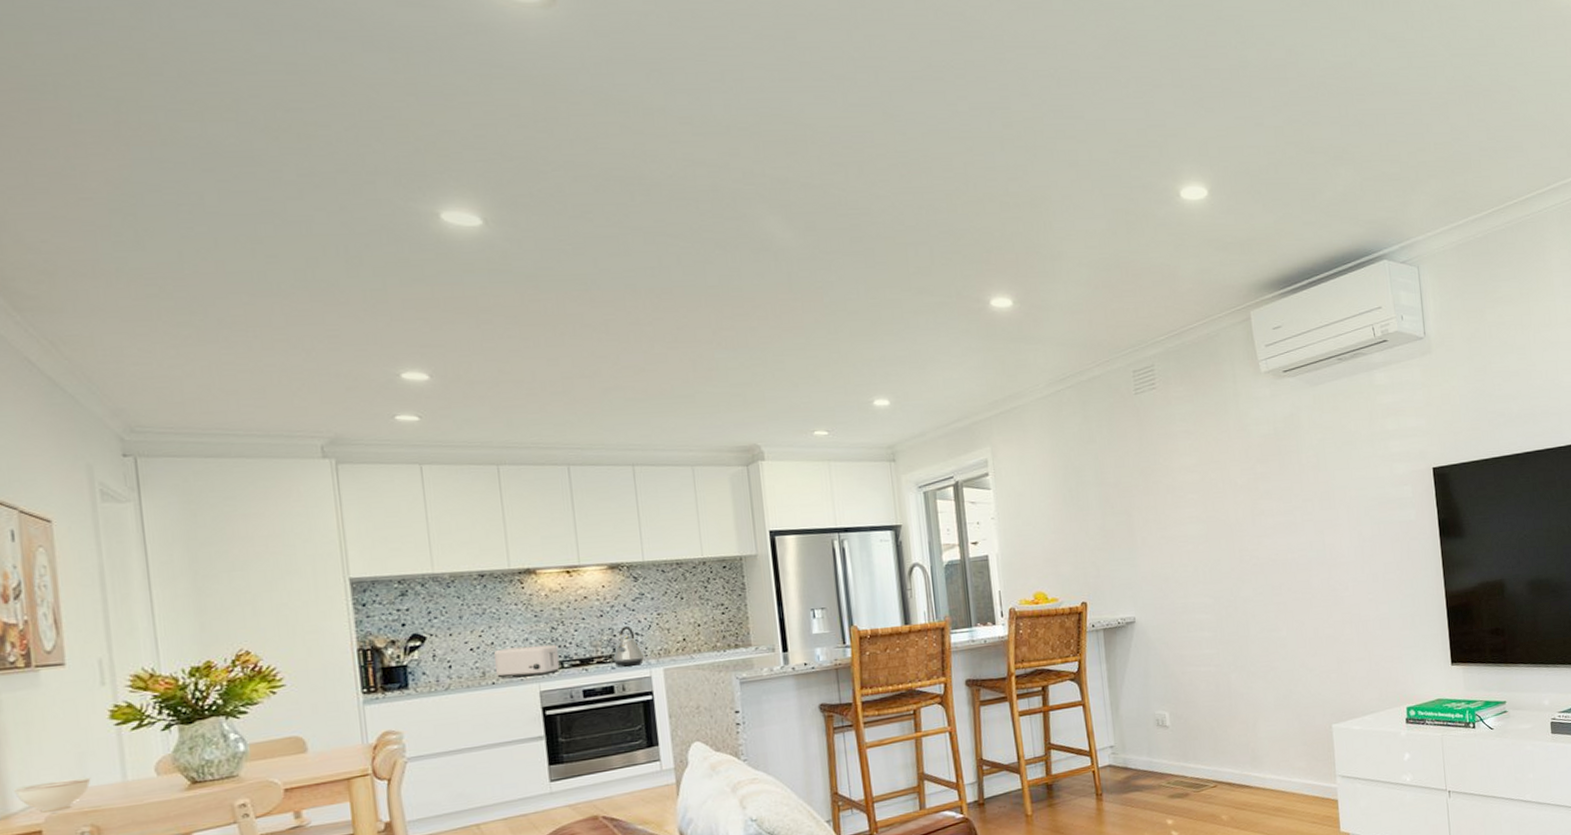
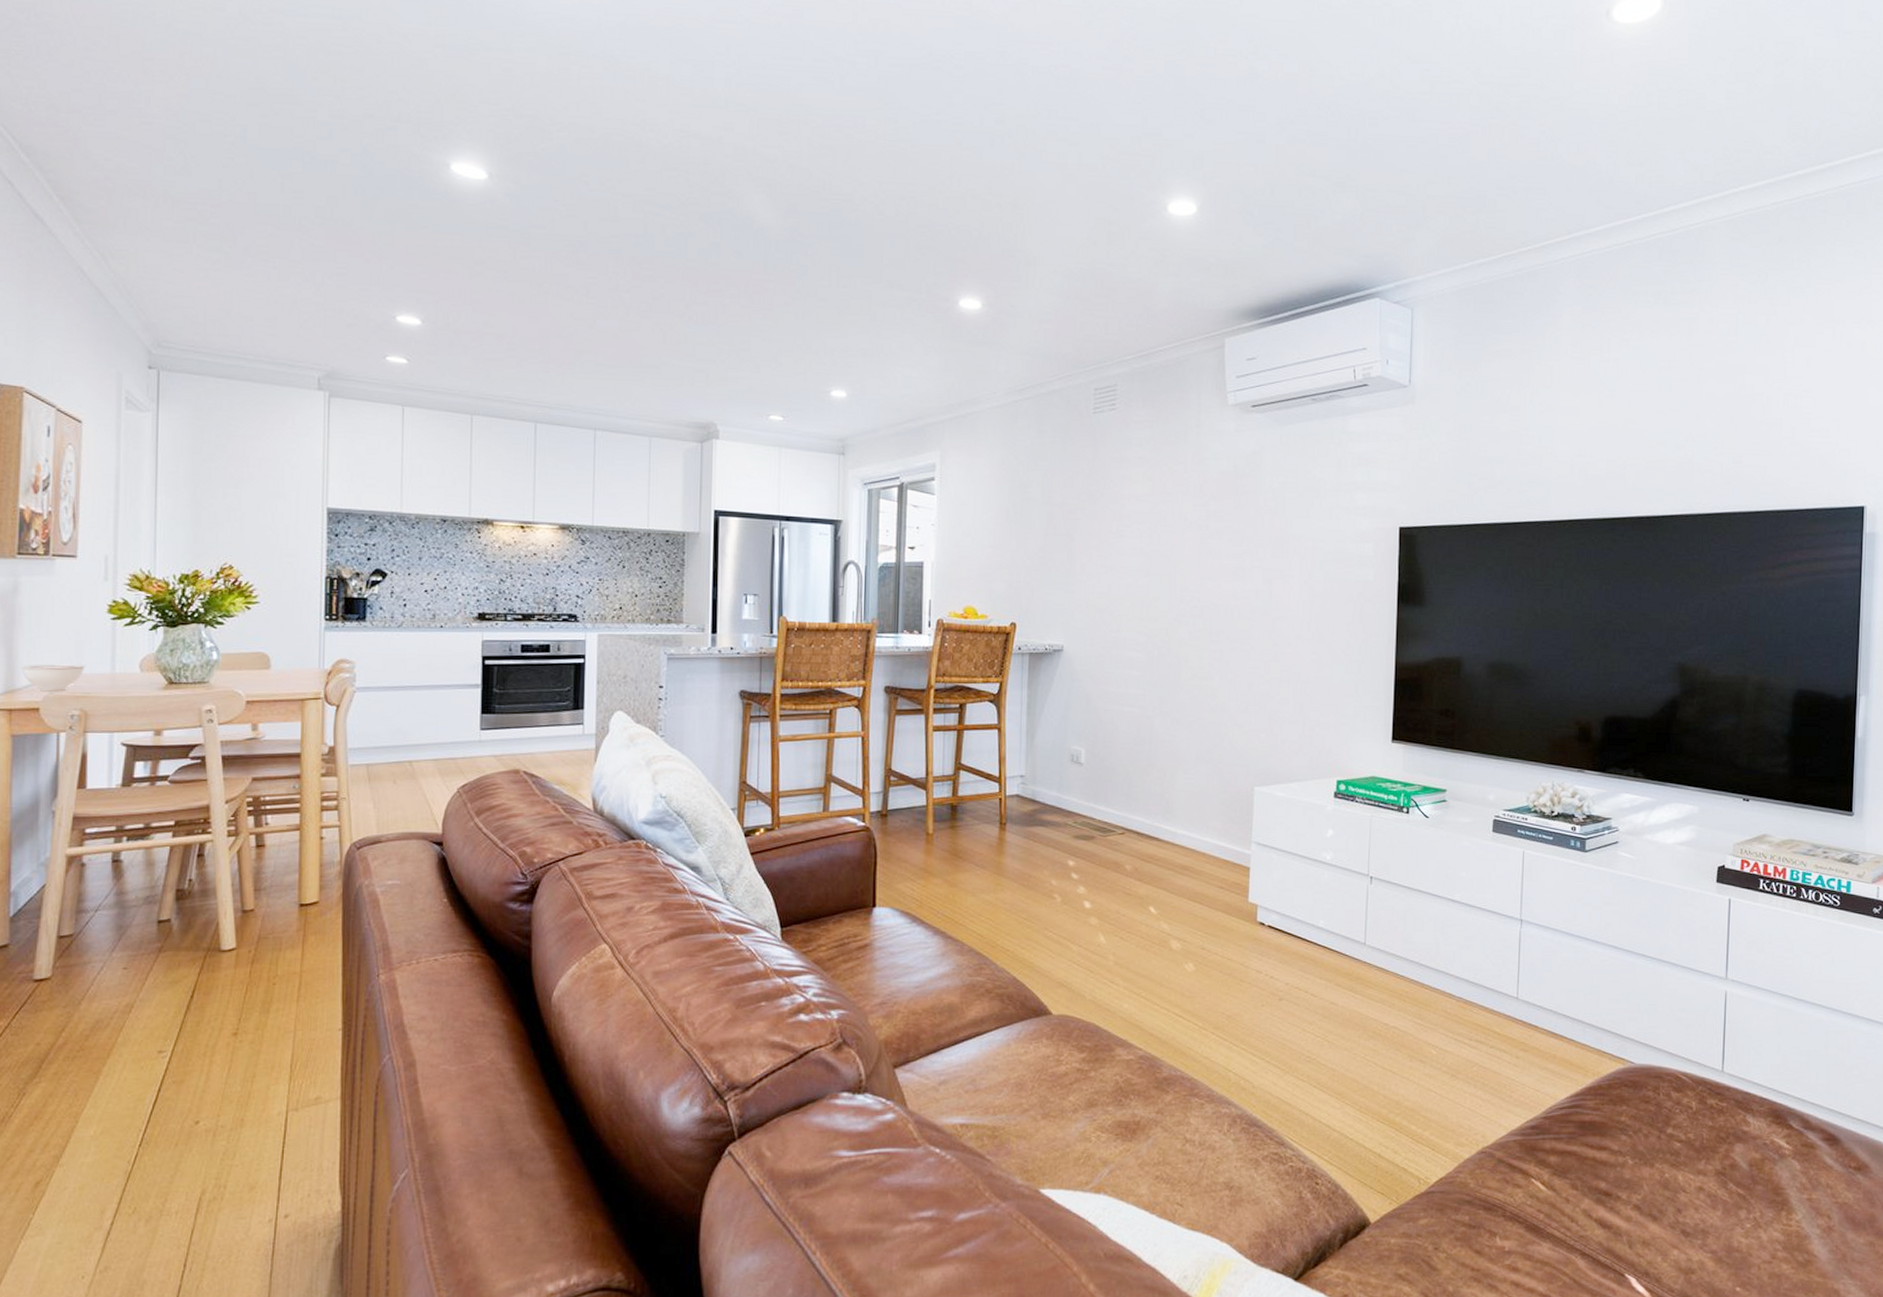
toaster: present [494,645,560,678] -> none [445,594,504,625]
kettle: present [613,625,645,667] -> none [553,587,582,627]

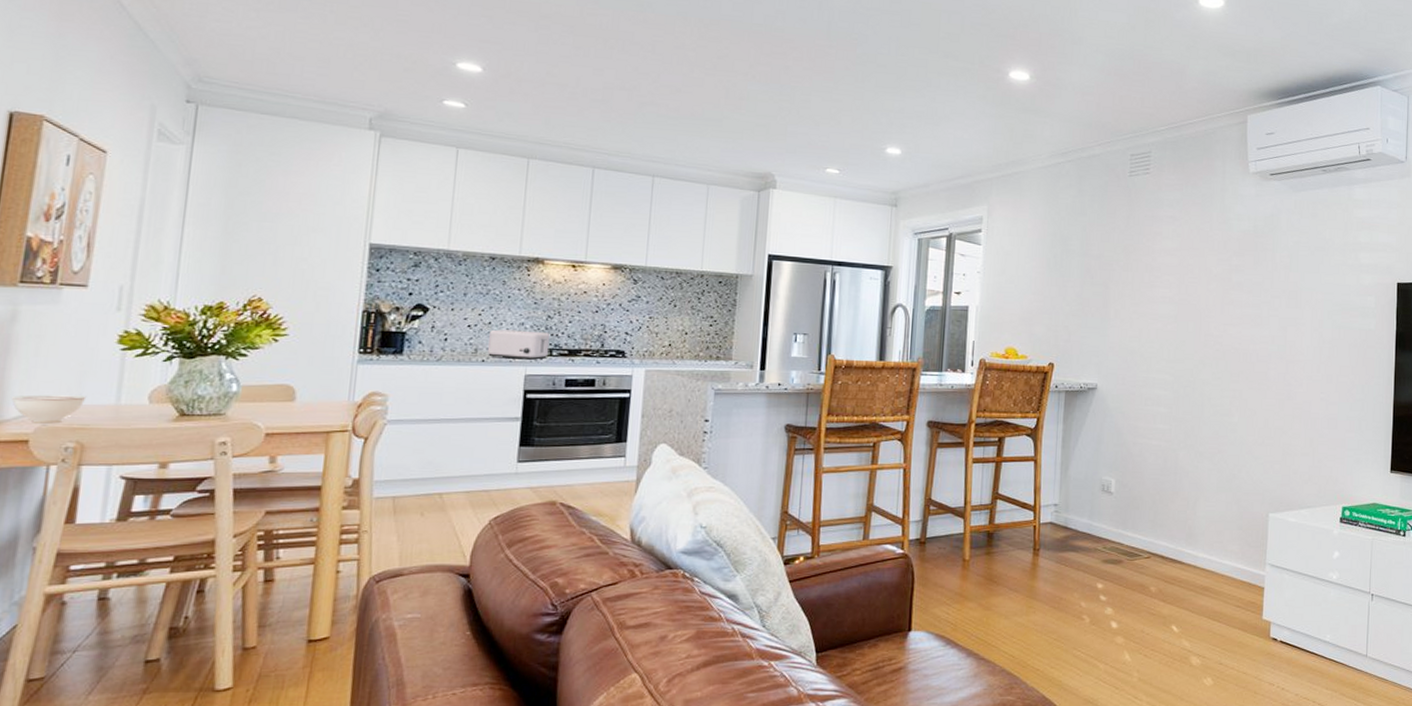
toaster: none [445,594,504,625] -> present [488,329,551,360]

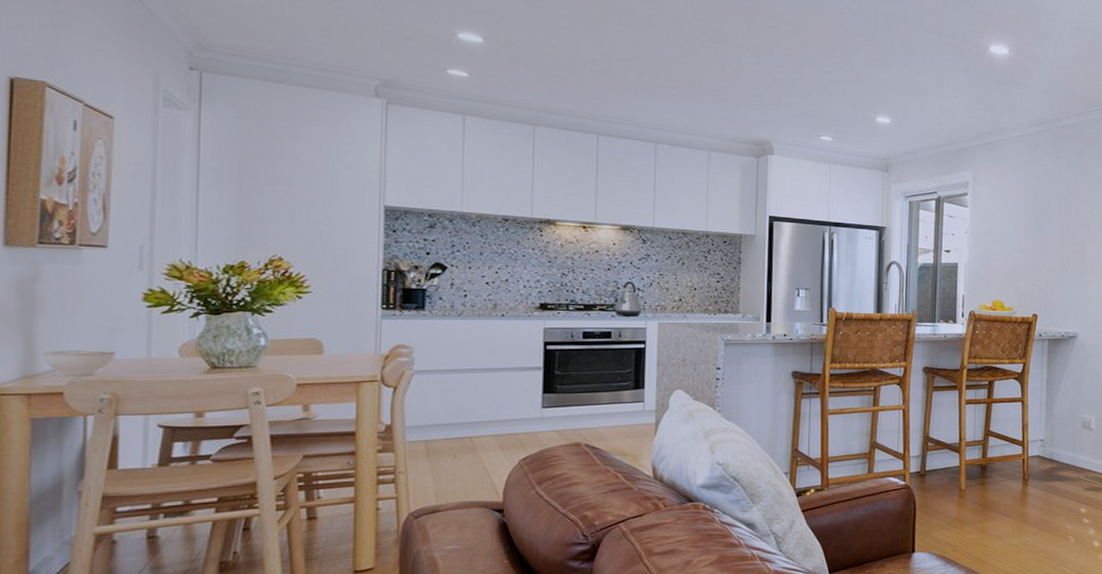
toaster: present [488,329,551,360] -> none [507,286,566,314]
kettle: none [599,324,630,363] -> present [614,281,643,317]

